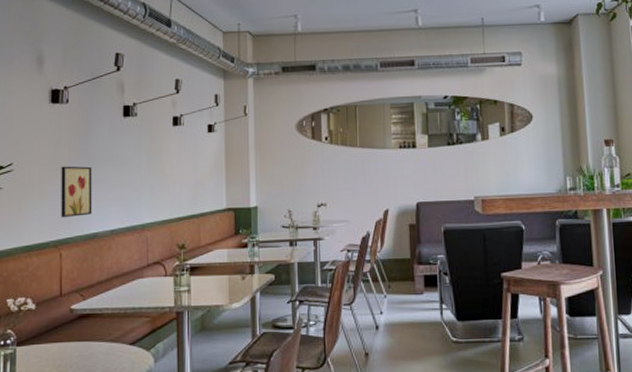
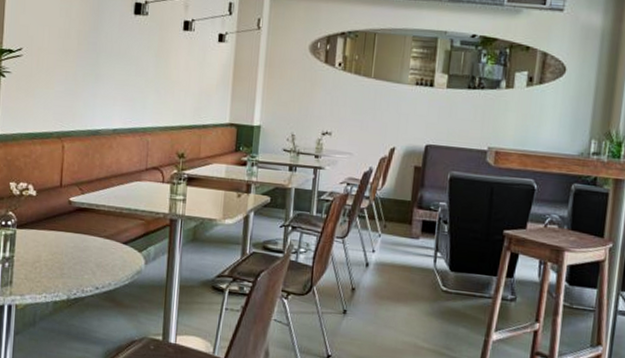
wall art: present [61,166,92,218] -> none [66,57,100,111]

